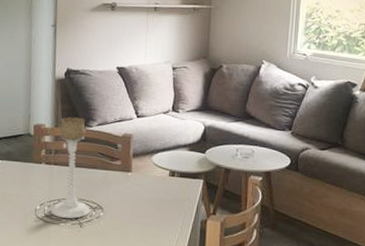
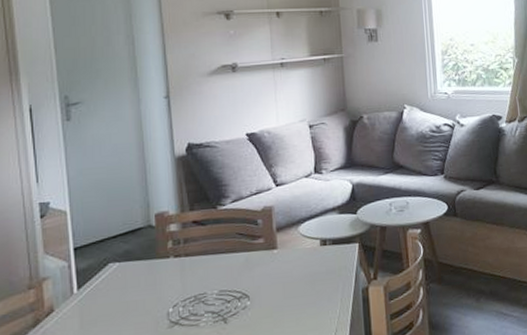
candle holder: present [51,117,90,219] -> none [186,196,234,317]

